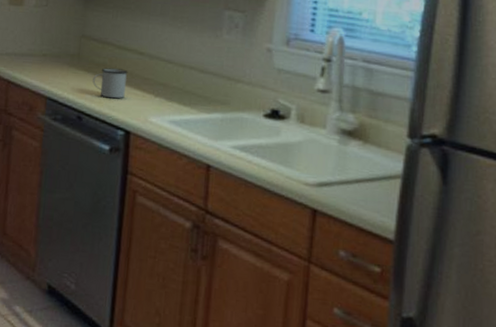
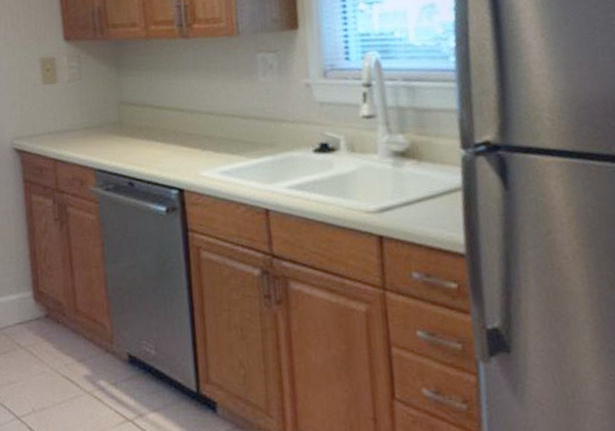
mug: present [92,68,128,99] -> none [138,128,172,160]

